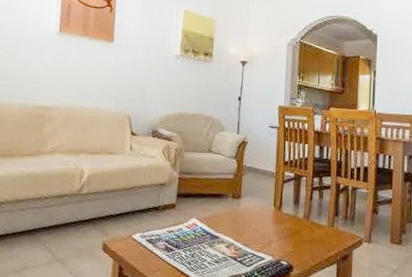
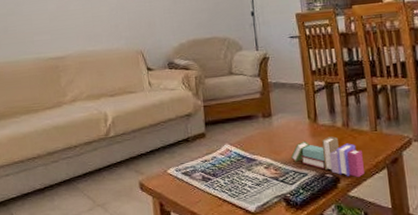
book: none [251,226,317,268] -> present [290,136,364,177]

